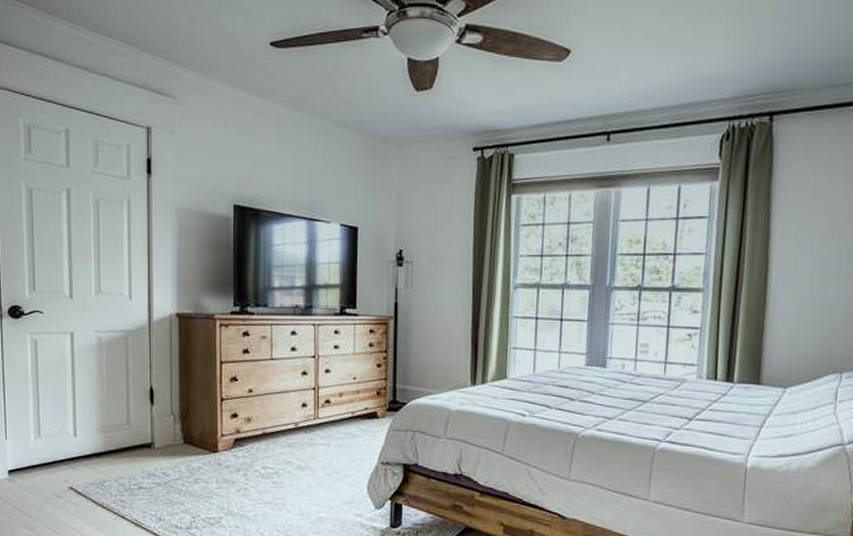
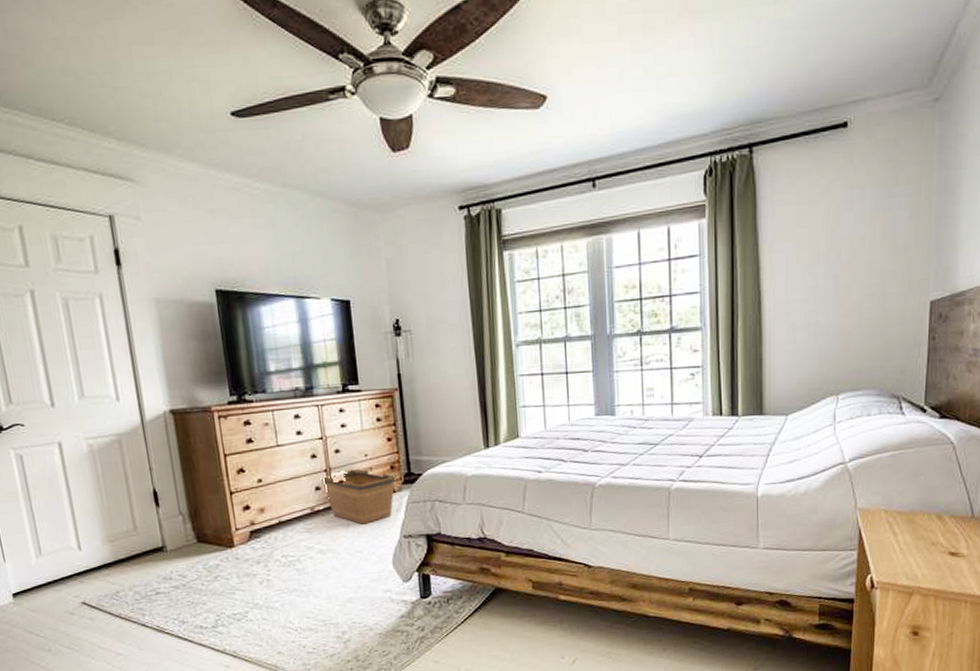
bicycle basket: none [309,391,380,446] -> present [321,469,395,525]

